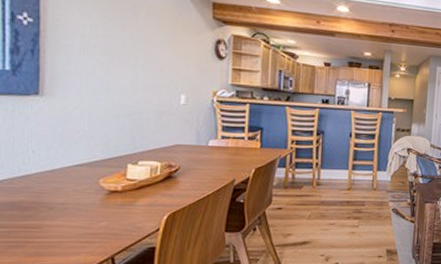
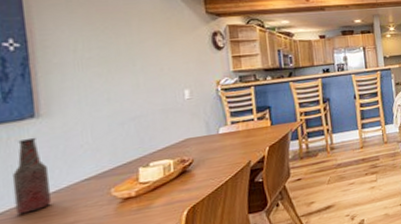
bottle: none [13,114,46,186] -> present [12,137,52,214]

